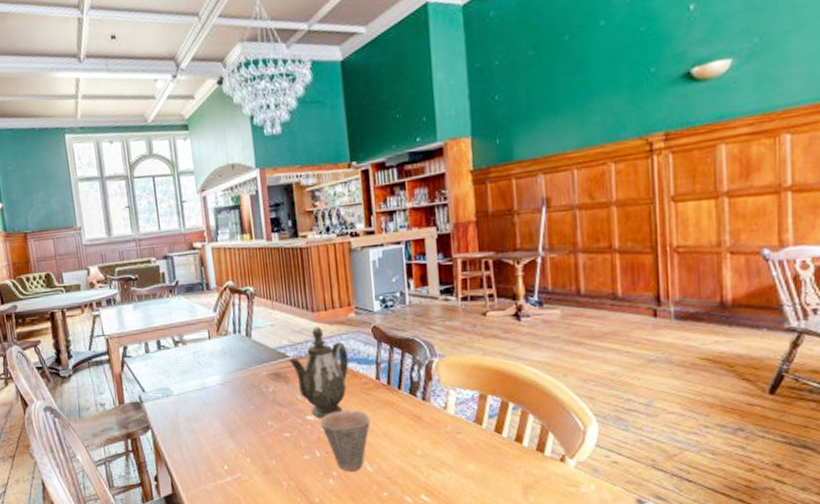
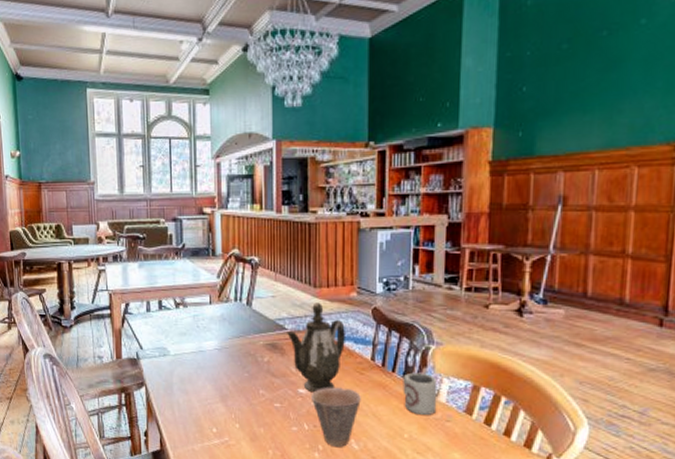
cup: none [409,387,447,430] -> present [403,372,438,416]

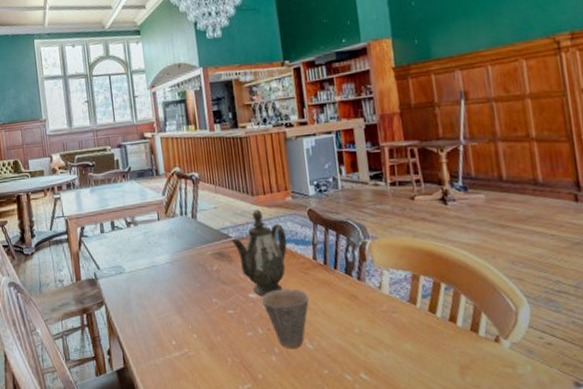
cup: present [403,372,438,416] -> none [345,267,382,309]

